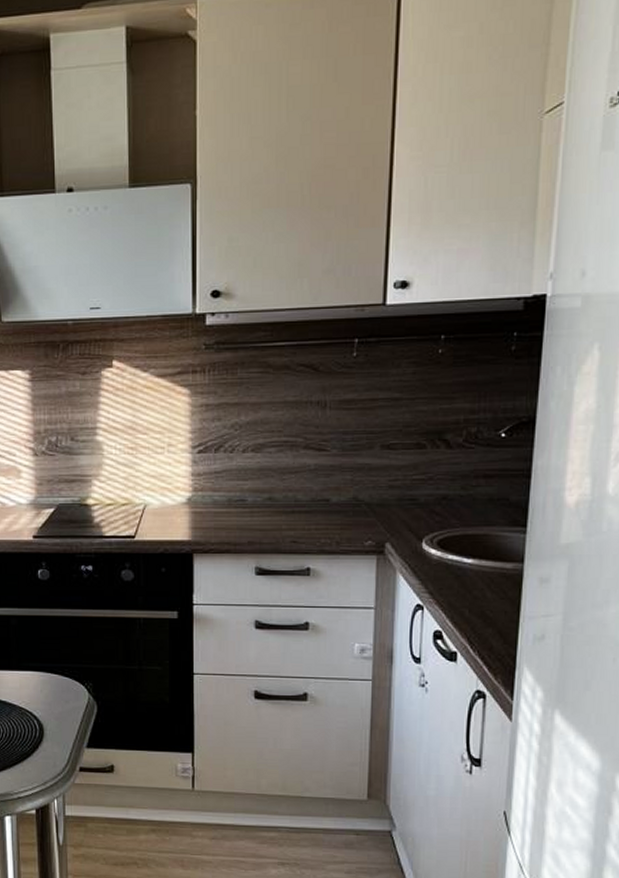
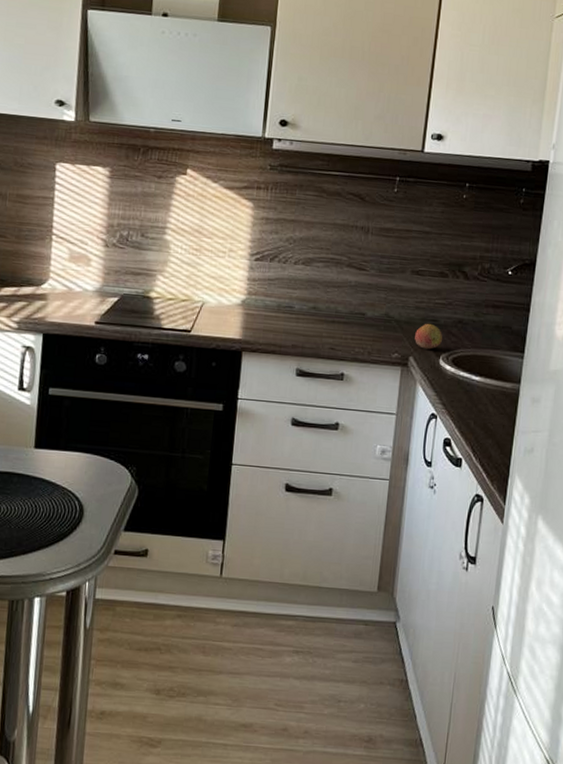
fruit: none [390,503,425,533] -> present [415,323,443,349]

